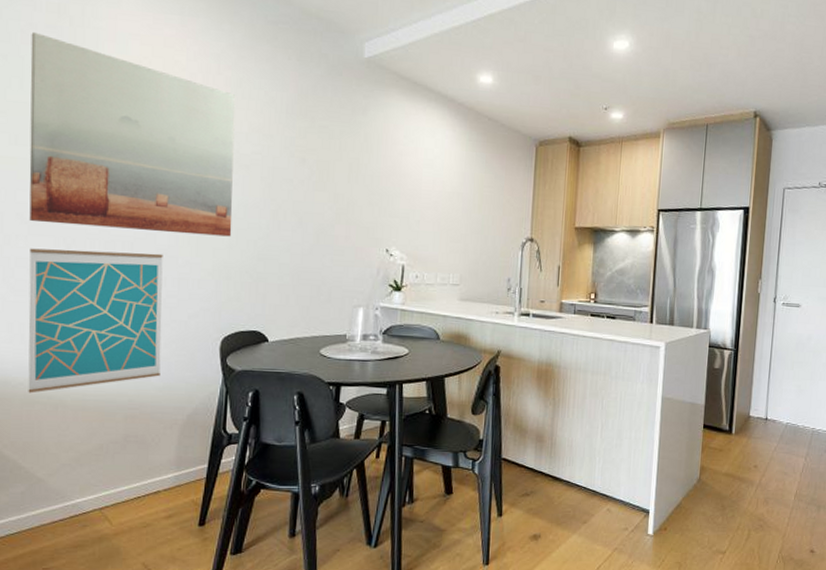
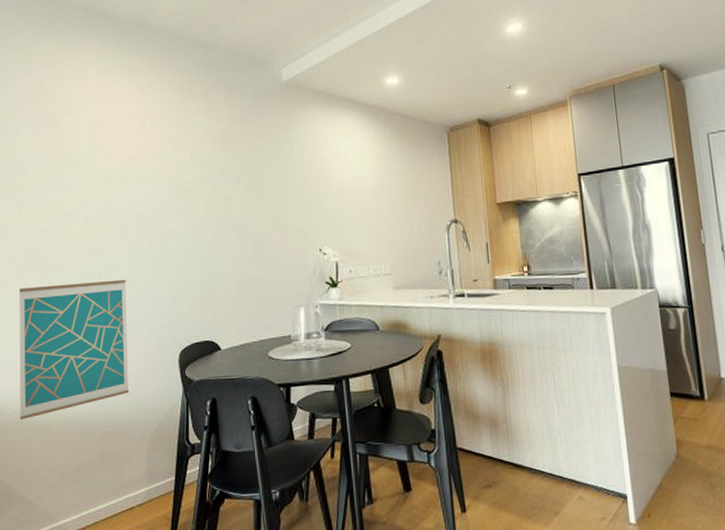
wall art: present [29,31,236,237] -> none [17,108,182,265]

